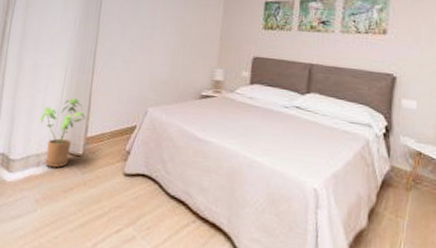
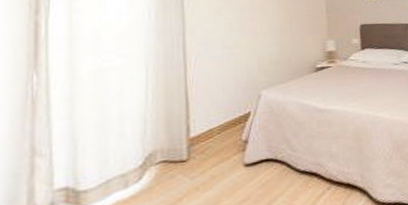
house plant: present [40,98,86,168] -> none [118,99,185,185]

